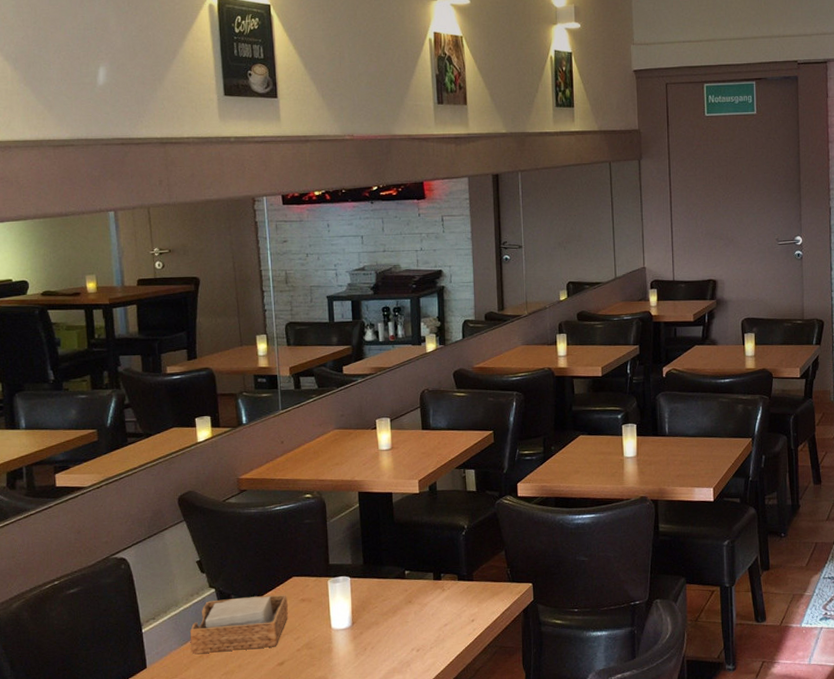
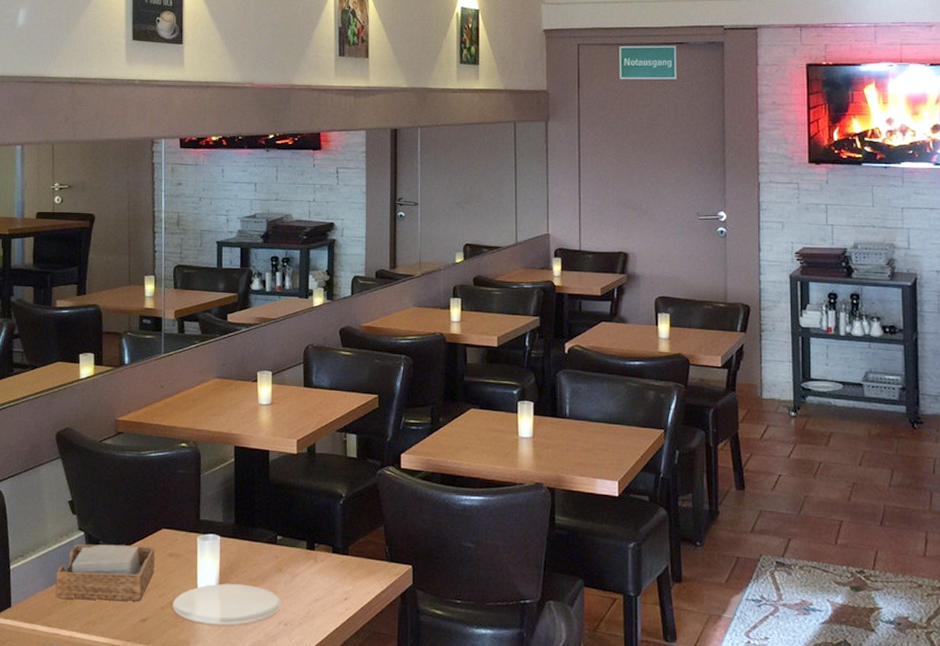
plate: none [308,619,412,661] -> present [172,583,281,627]

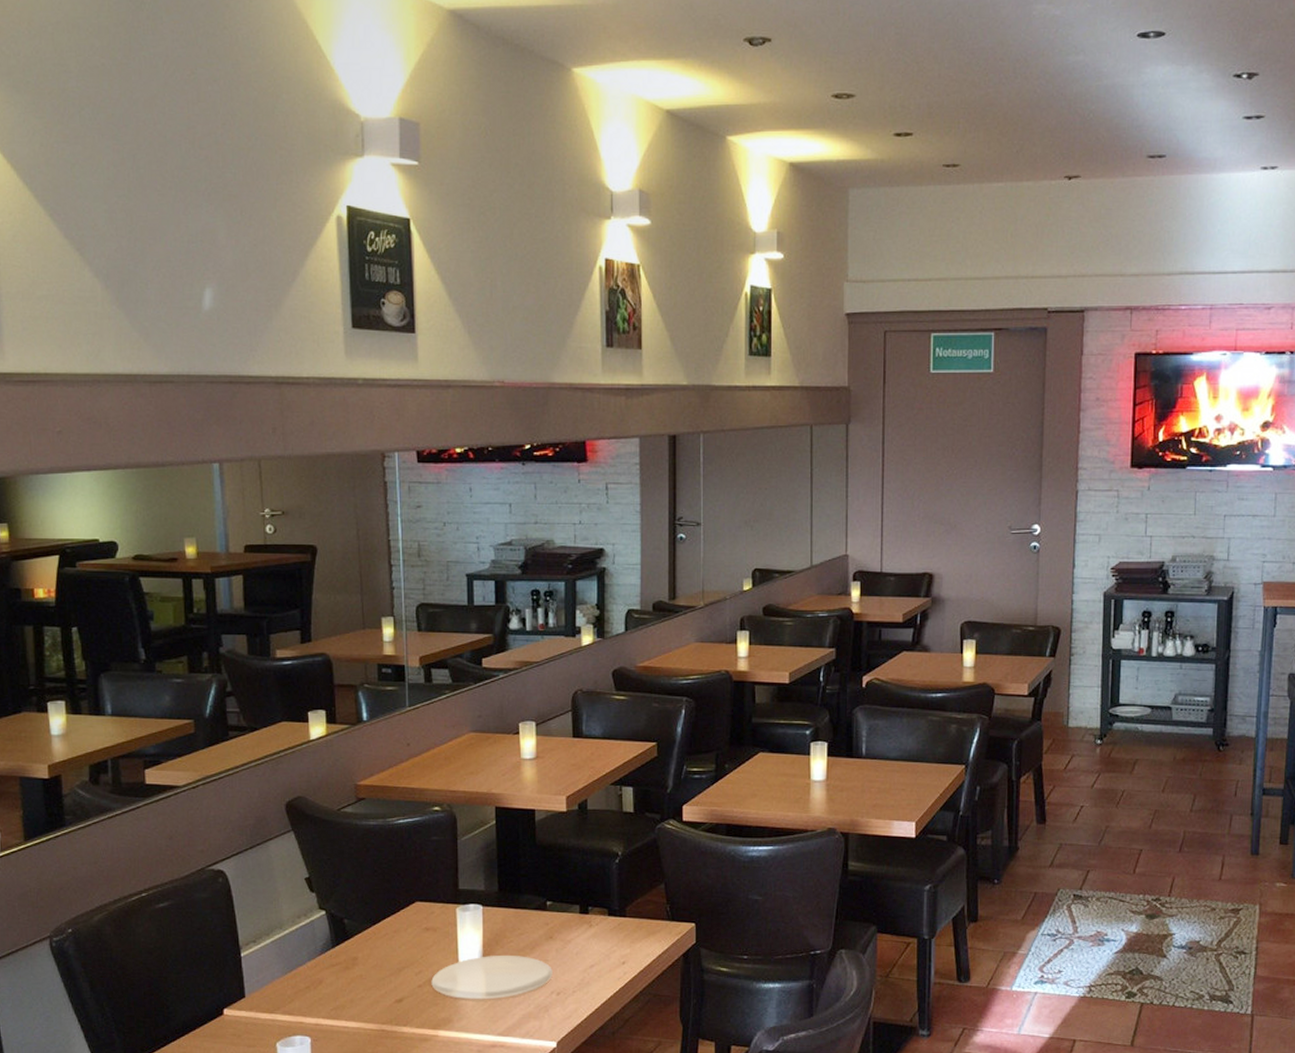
napkin holder: present [55,544,156,602] -> none [295,921,410,984]

